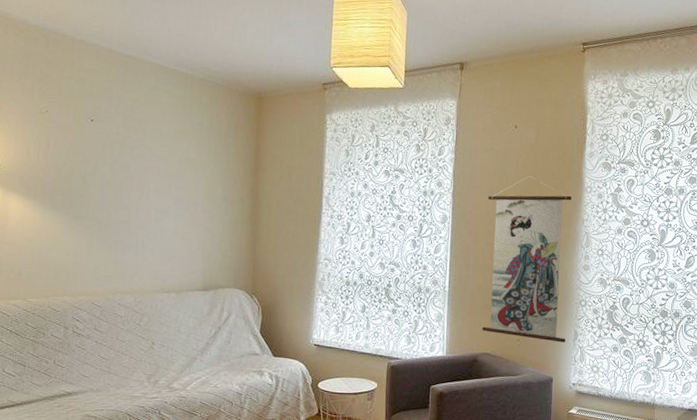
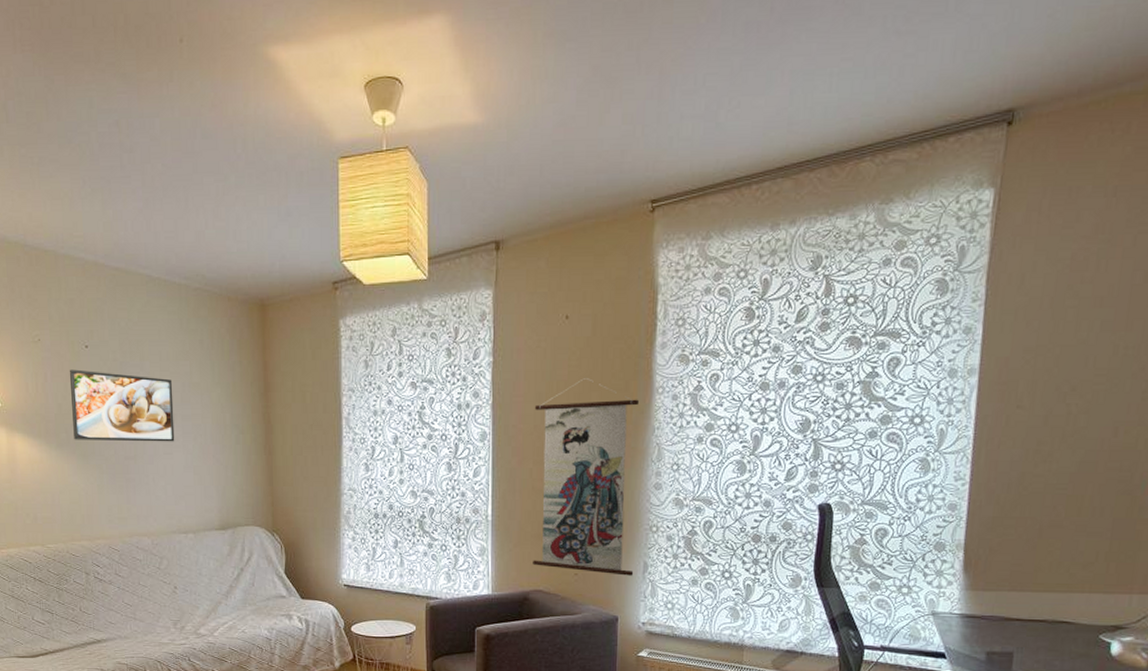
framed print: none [69,139,171,209] -> present [70,369,175,442]

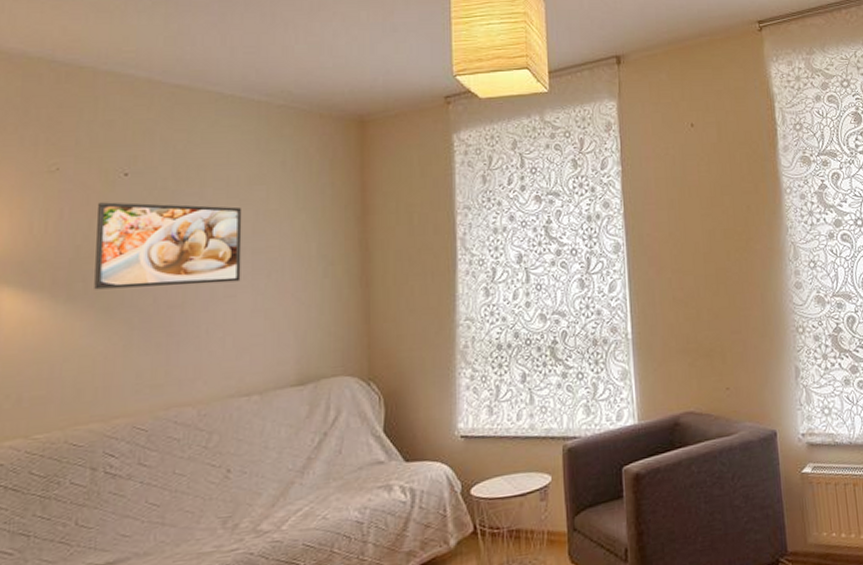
wall scroll: present [533,377,639,576] -> none [669,181,787,385]

